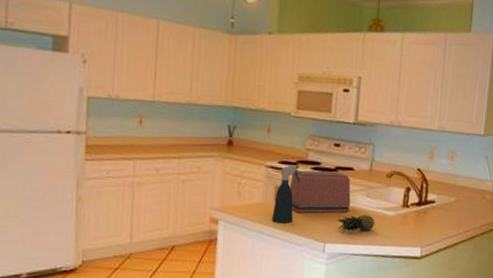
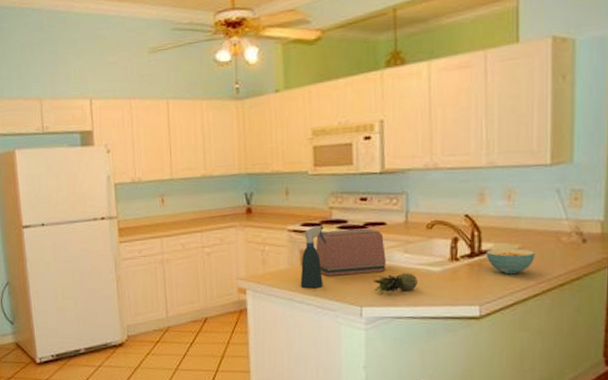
cereal bowl: none [430,200,466,223] -> present [485,248,535,275]

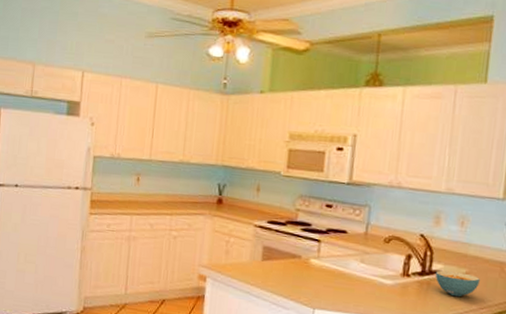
spray bottle: present [300,226,327,289] -> none [259,225,290,286]
toaster: present [315,228,386,276] -> none [278,231,344,278]
fruit: present [373,273,419,294] -> none [327,281,371,300]

